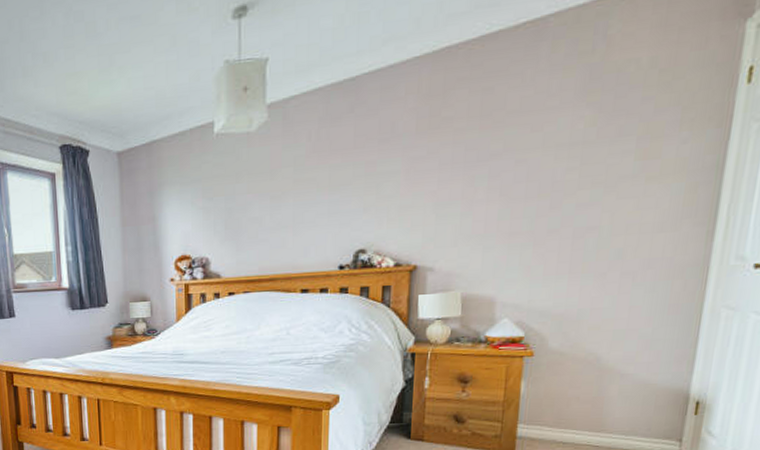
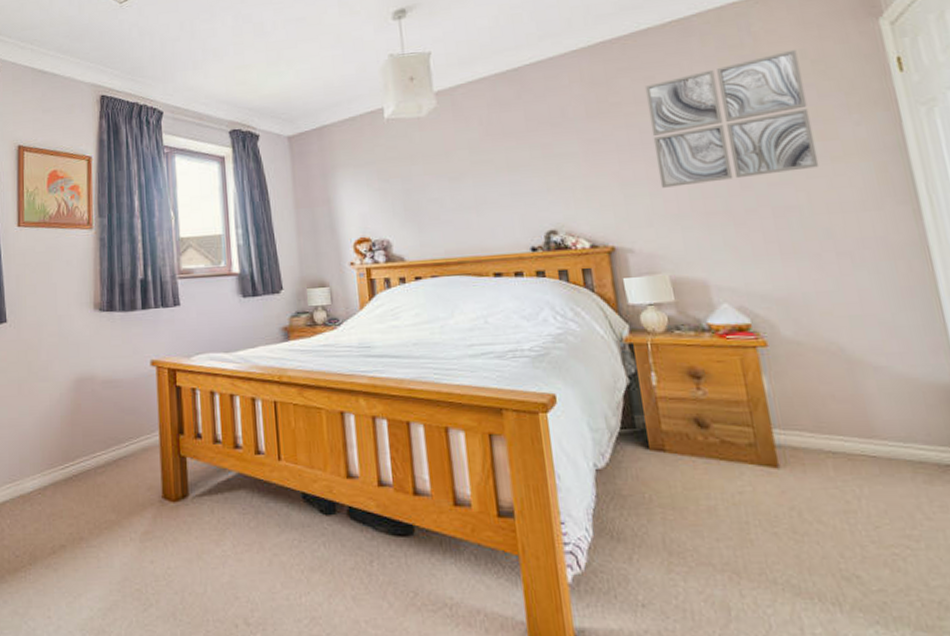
wall art: none [473,56,648,208] -> present [644,49,819,188]

